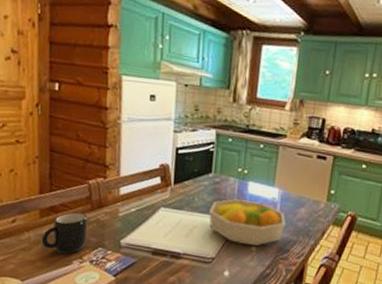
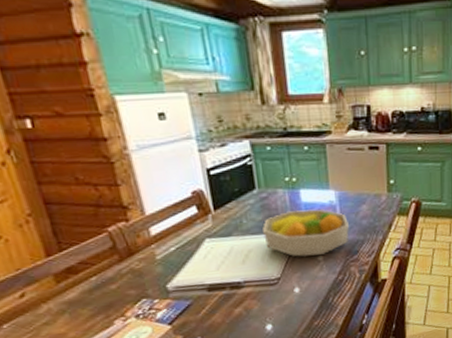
mug: present [41,212,88,255] -> none [66,266,125,318]

